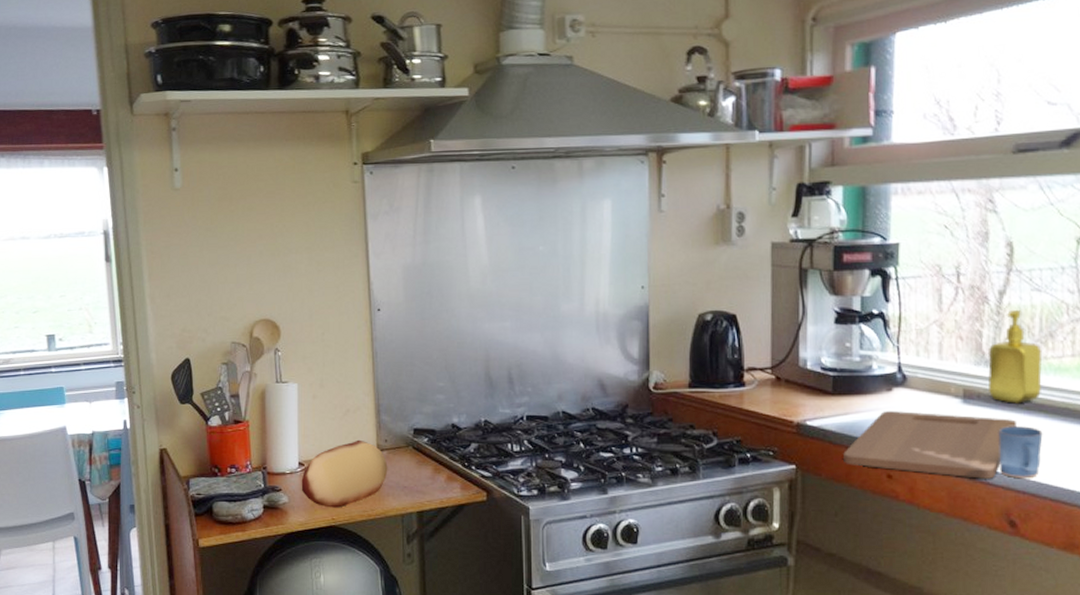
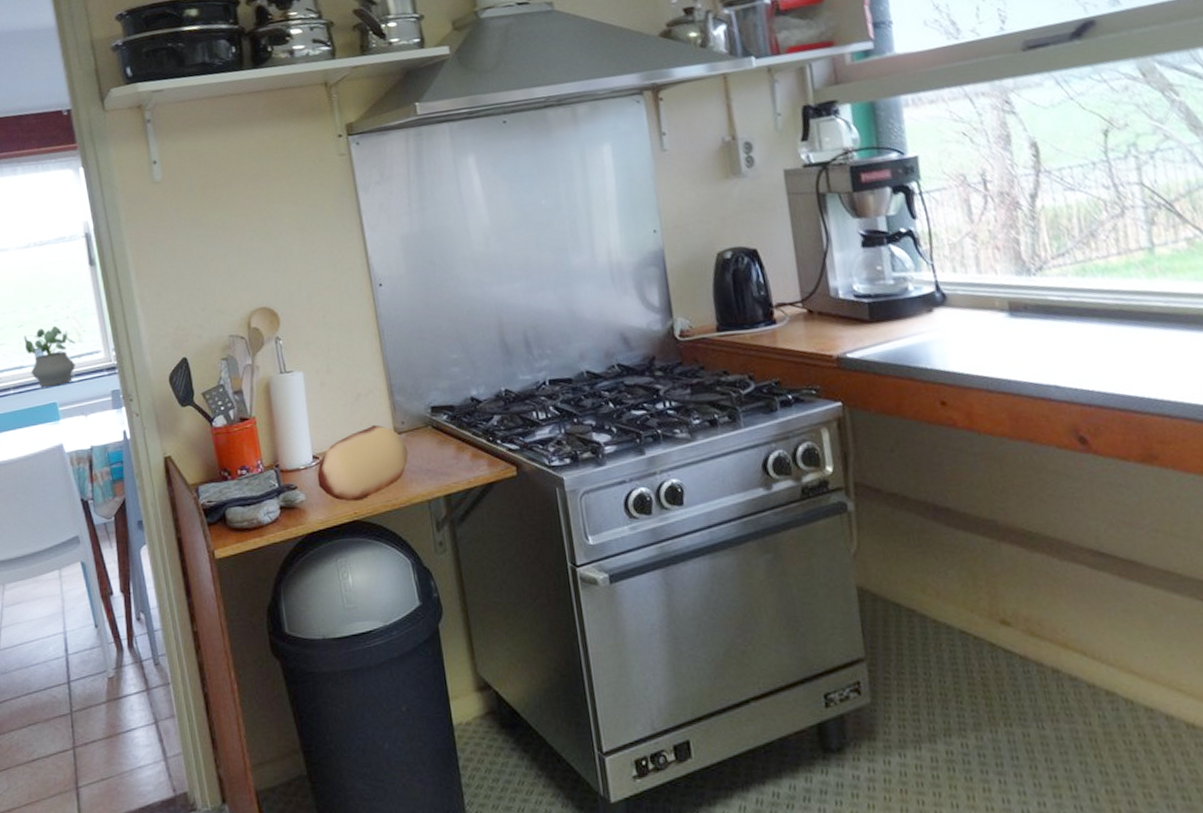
potted plant: none [37,315,86,371] -> present [24,325,76,387]
cutting board: present [843,411,1018,479] -> none [890,328,1072,396]
soap dispenser: present [988,310,1042,403] -> none [1028,212,1092,312]
mug: present [998,426,1043,478] -> none [1051,334,1103,391]

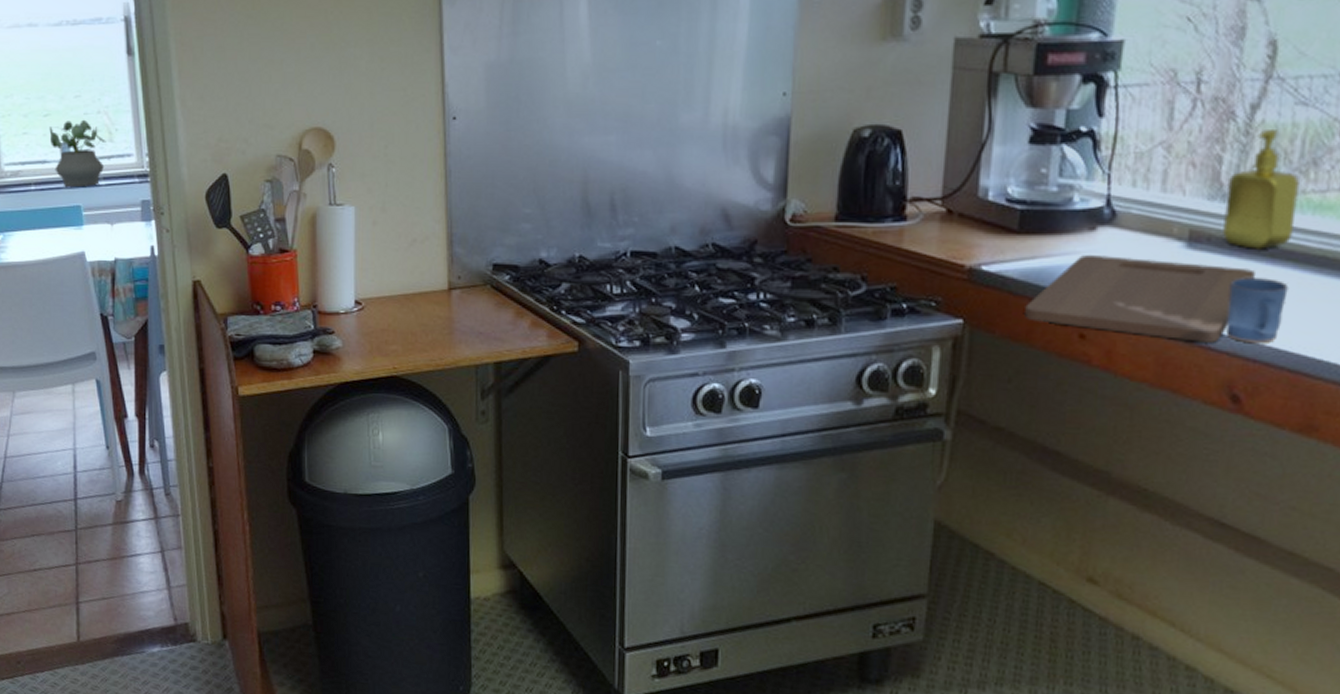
bread loaf: present [317,424,409,502] -> none [357,275,461,355]
cutting board: none [890,328,1072,396] -> present [1025,255,1257,343]
soap dispenser: none [1028,212,1092,312] -> present [1223,130,1299,249]
mug: none [1051,334,1103,391] -> present [1226,278,1289,343]

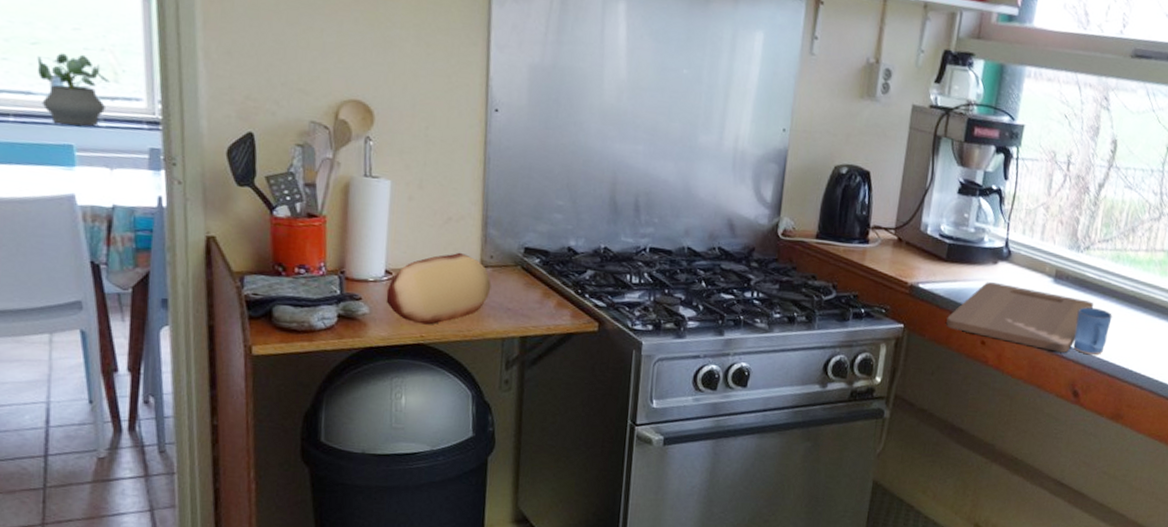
bread loaf: none [357,275,461,355] -> present [386,252,491,325]
soap dispenser: present [1223,130,1299,249] -> none [1076,203,1123,288]

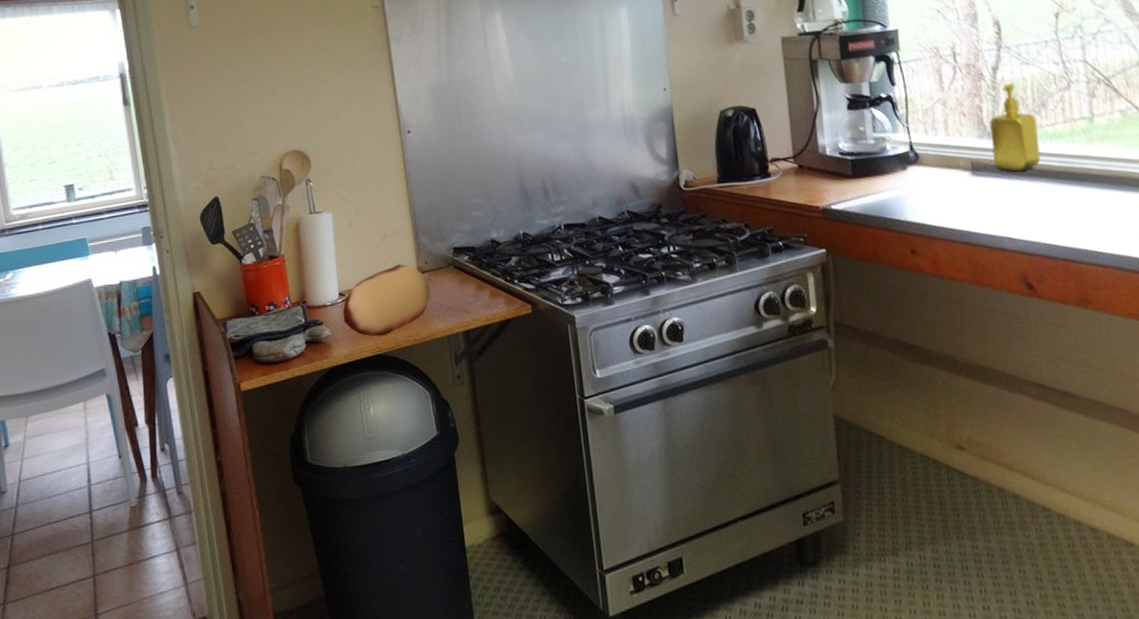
potted plant: present [37,53,110,126] -> none [54,163,108,223]
cutting board: present [946,282,1094,353] -> none [868,186,1023,246]
mug: present [1073,307,1112,355] -> none [1006,192,1049,242]
soap dispenser: none [1076,203,1123,288] -> present [989,84,1041,172]

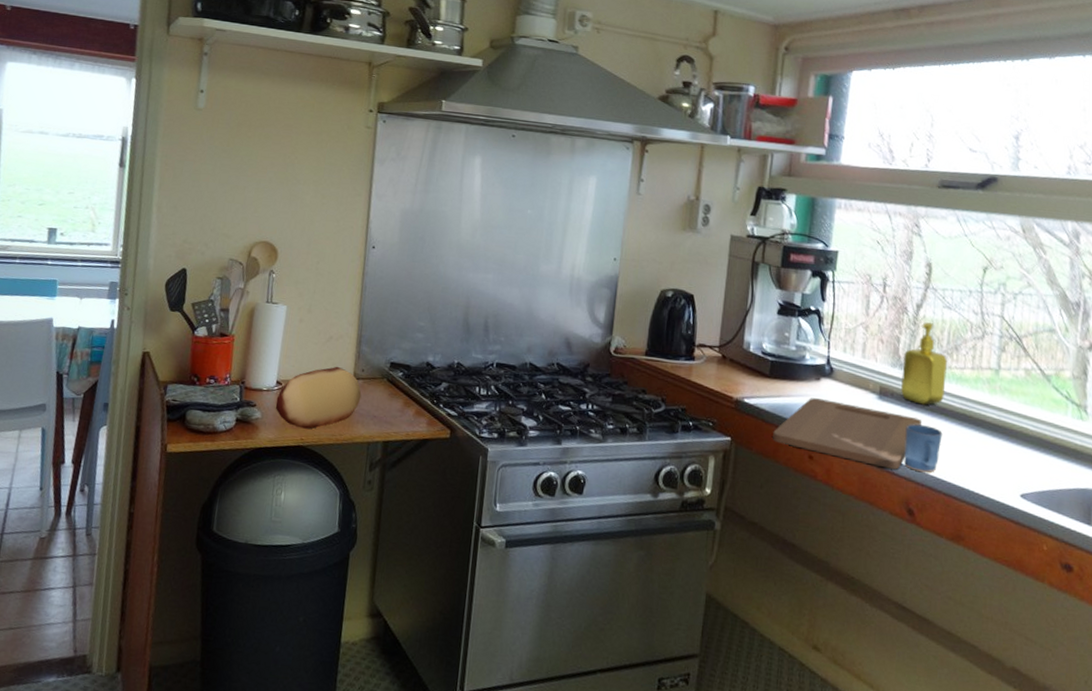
cutting board: none [868,186,1023,246] -> present [773,398,923,470]
mug: none [1006,192,1049,242] -> present [904,424,943,473]

